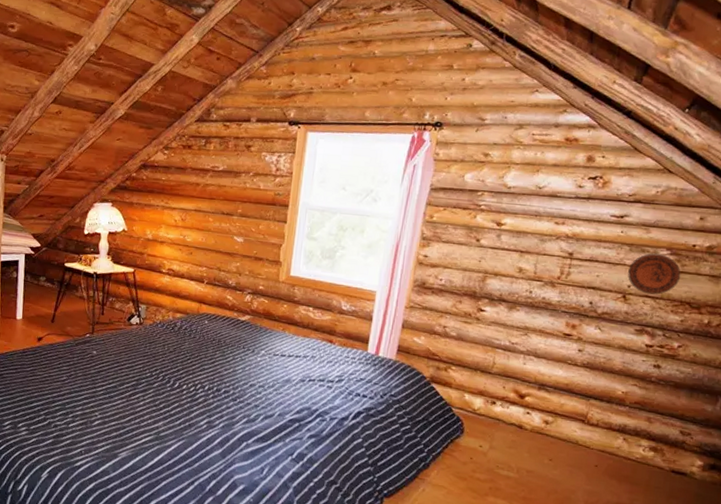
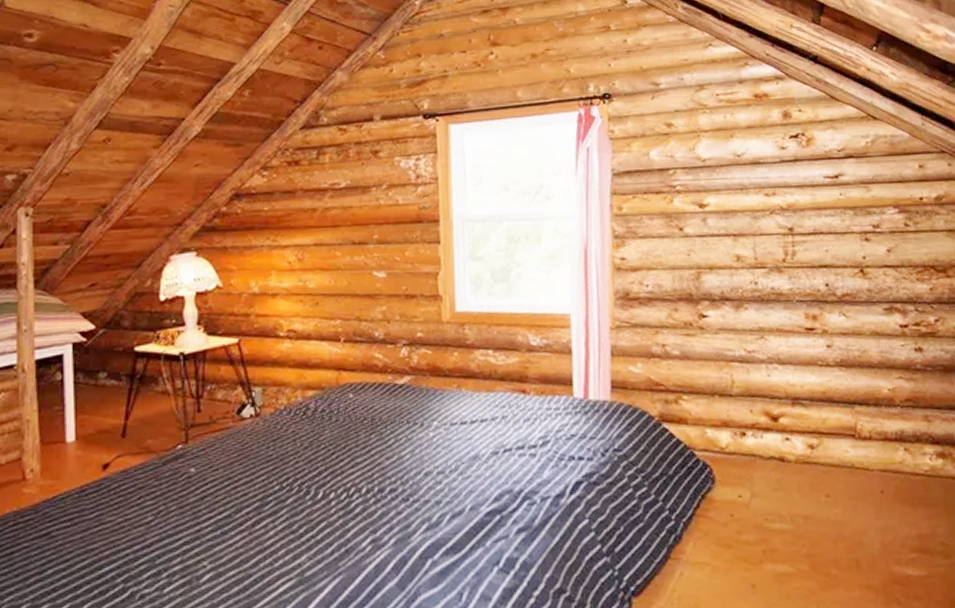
decorative plate: present [628,253,681,295] -> none [858,213,917,265]

